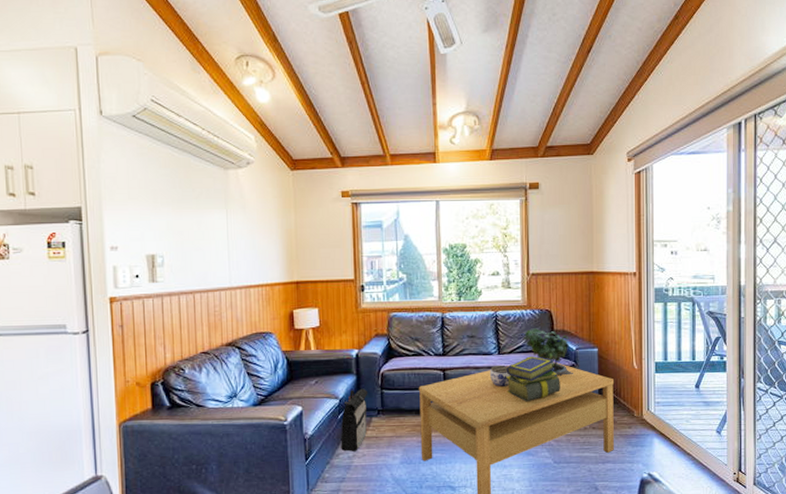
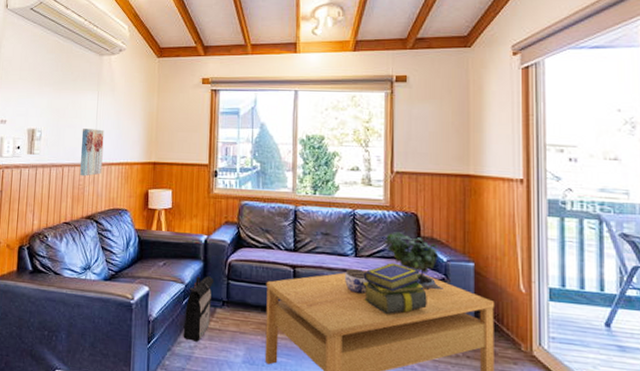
wall art: none [212,250,240,302] -> present [80,128,104,177]

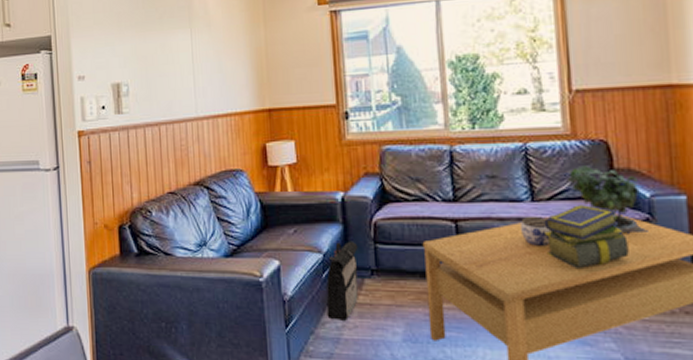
wall art: present [80,128,104,177] -> none [176,75,207,135]

